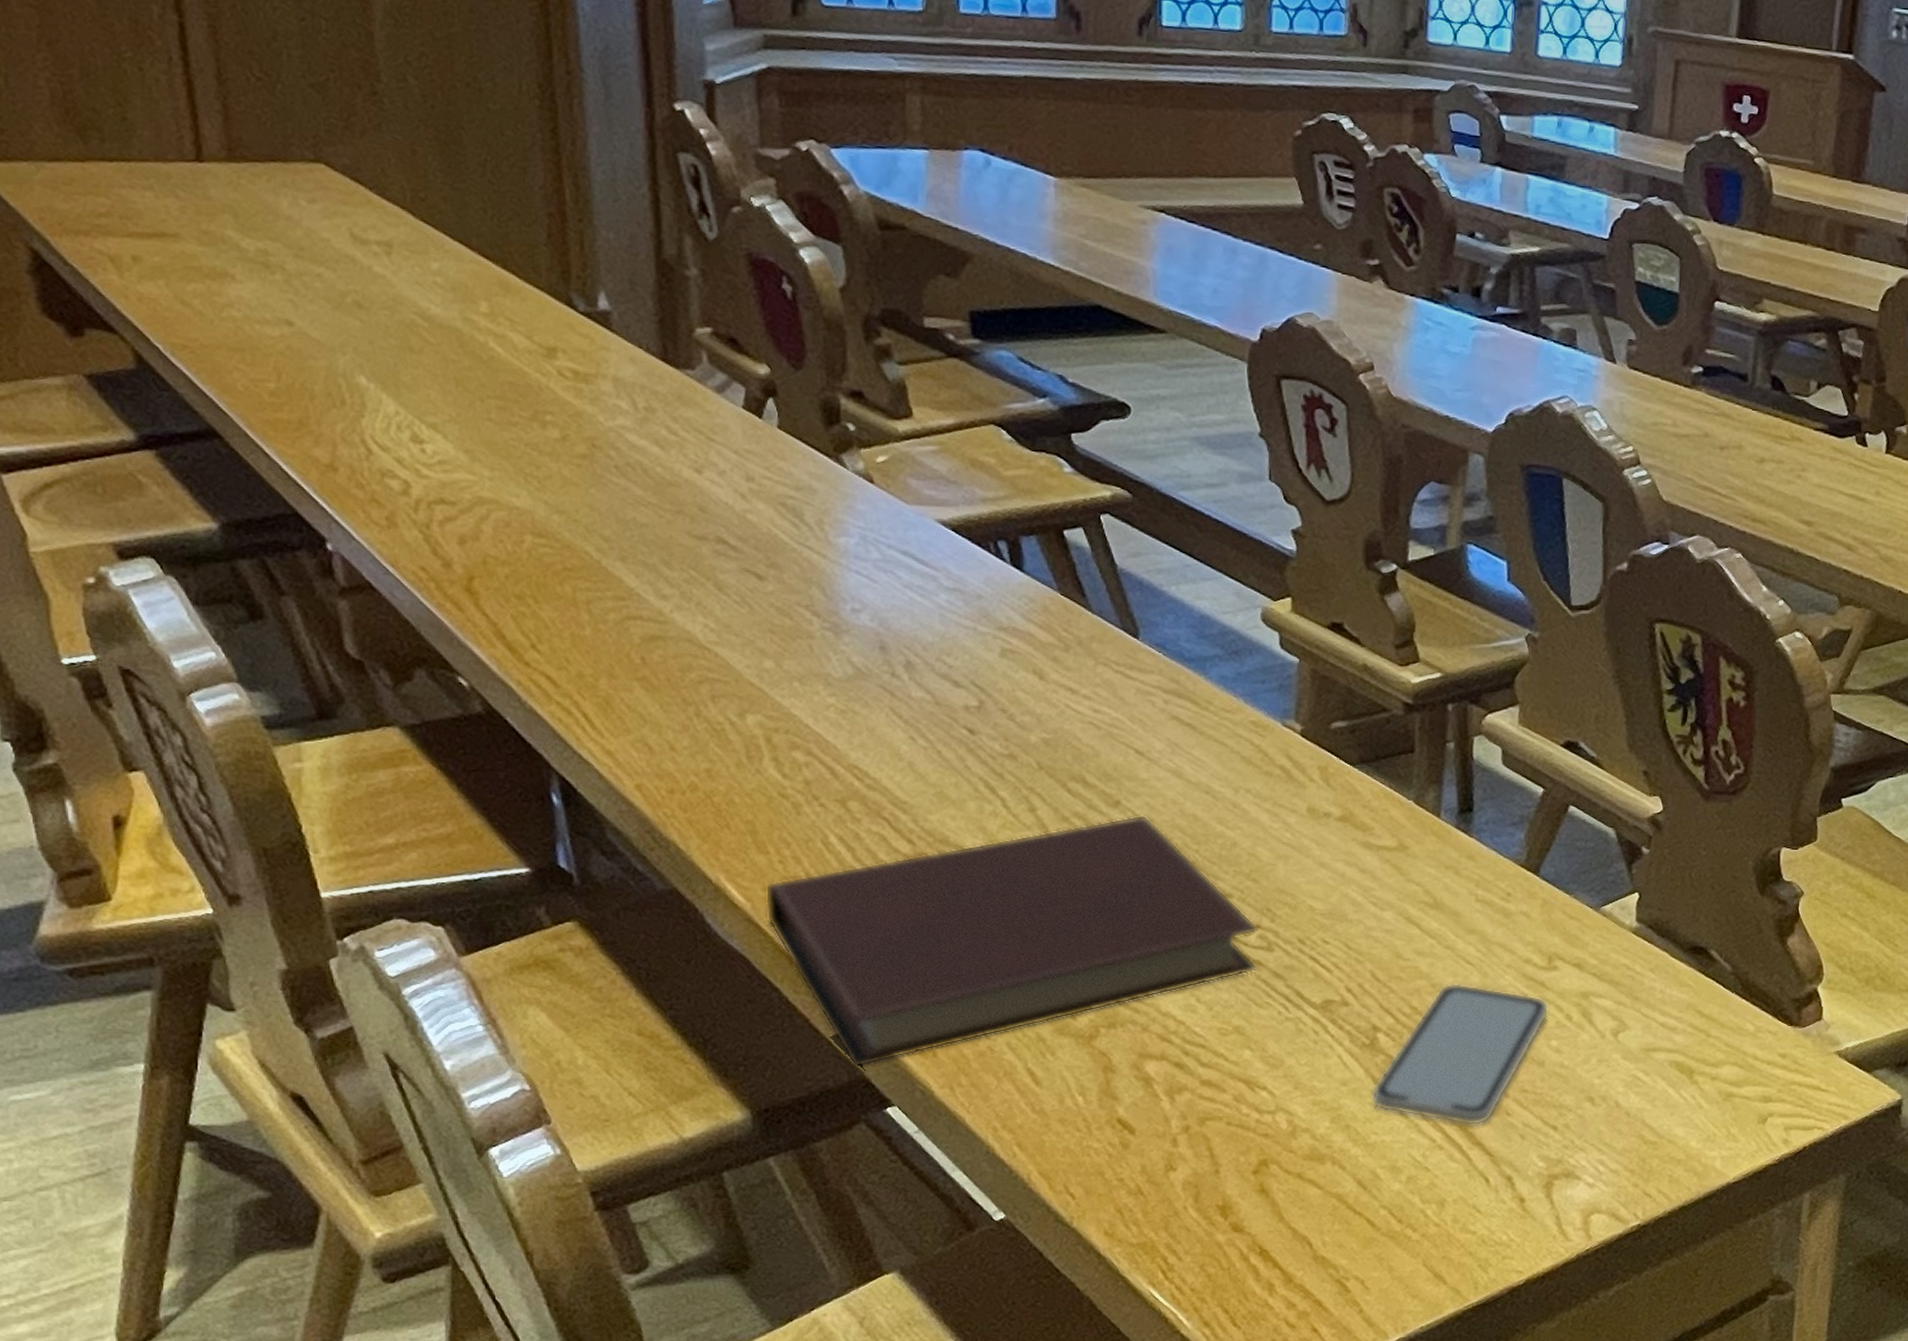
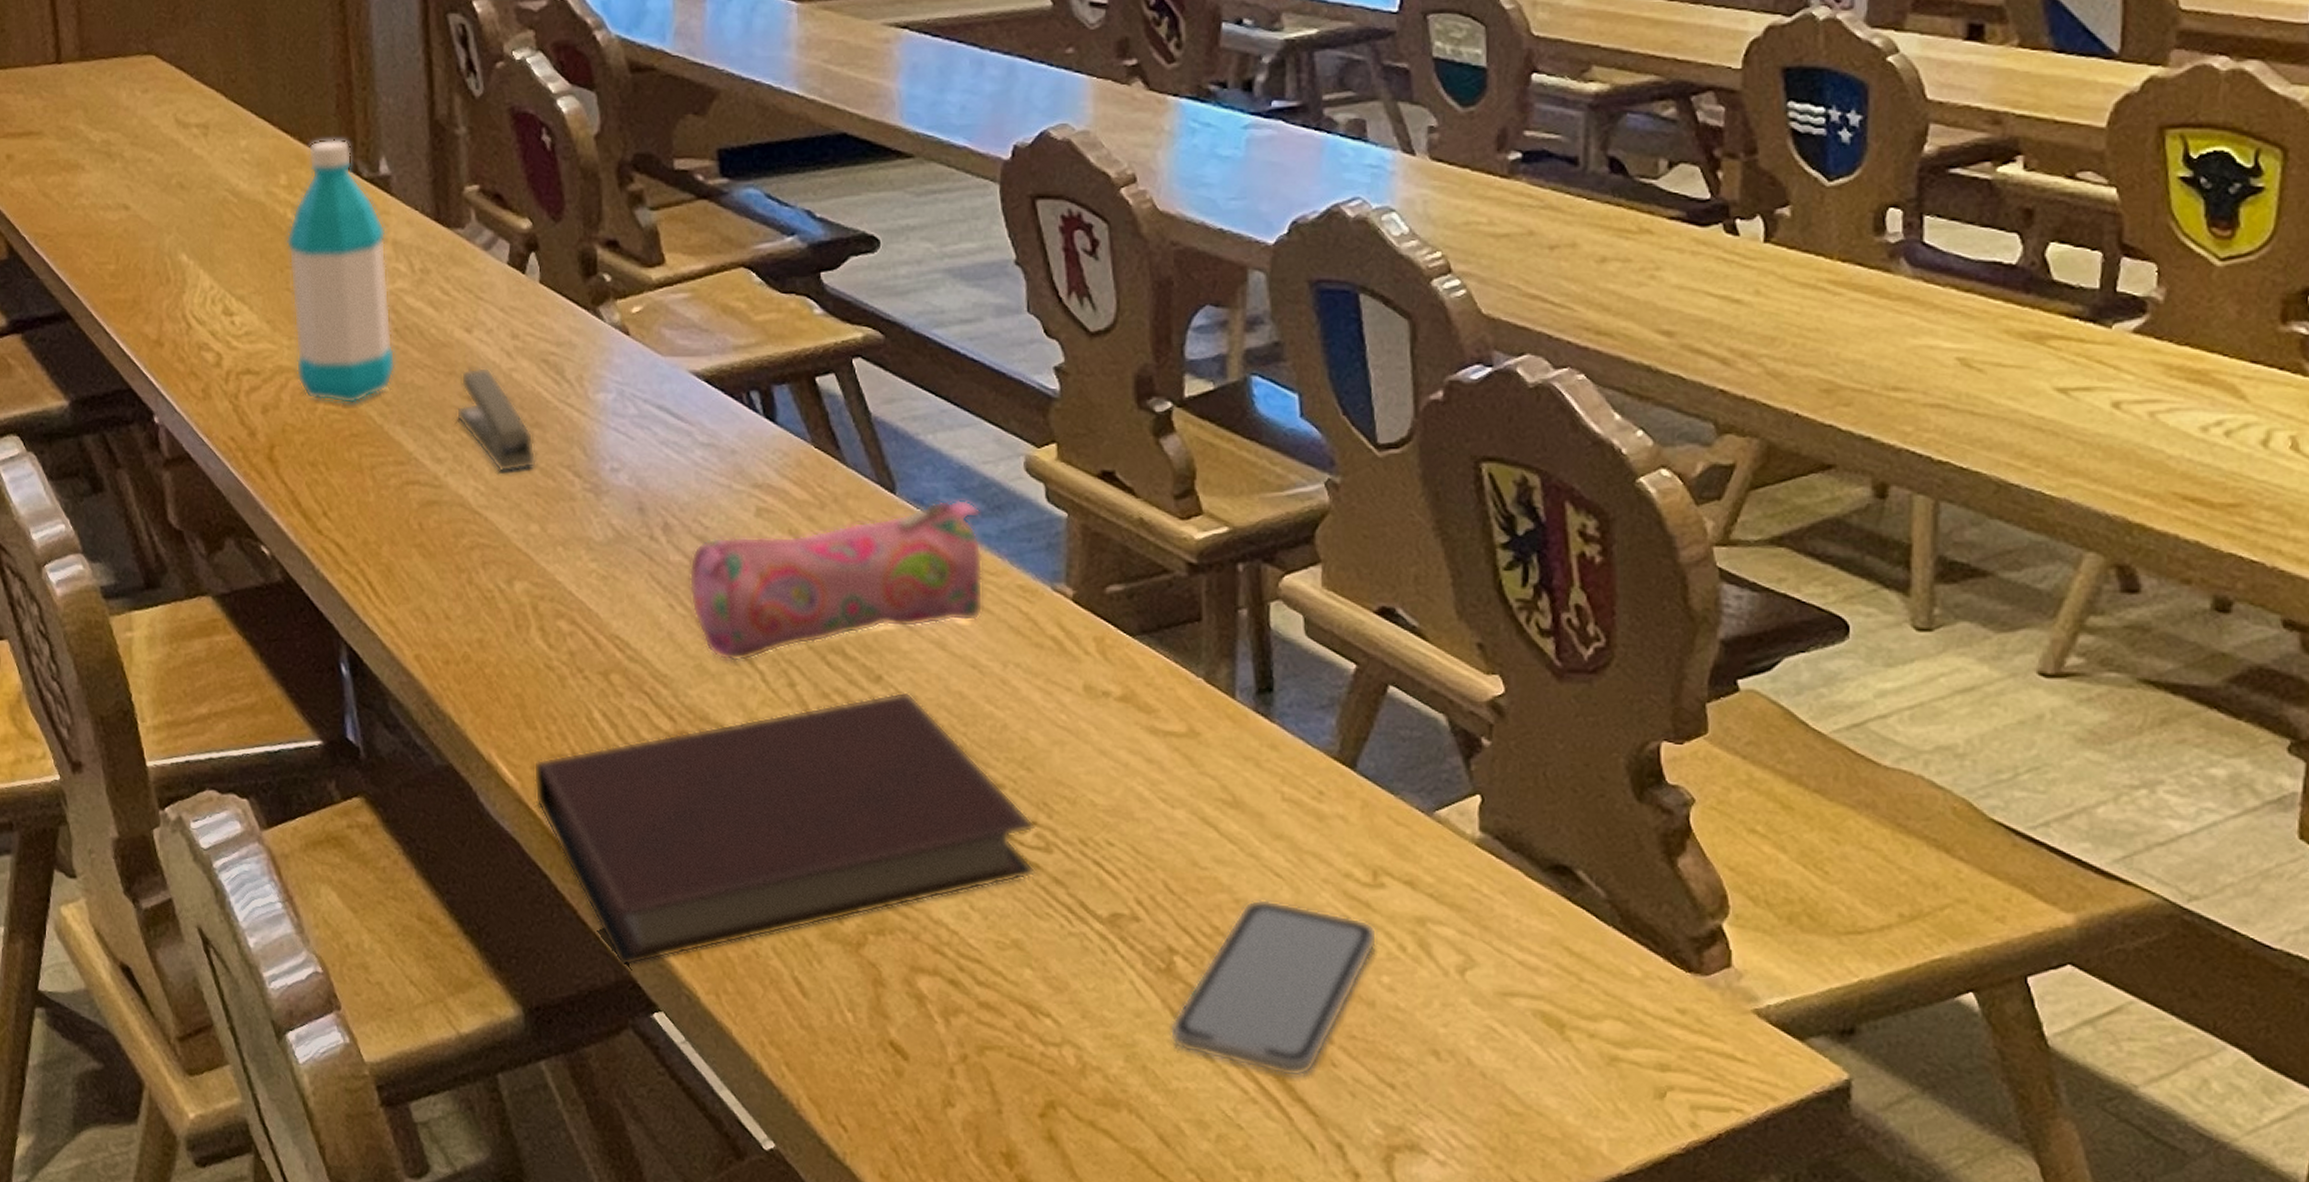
water bottle: none [487,268,616,539] -> present [286,139,396,404]
stapler: none [683,507,772,610] -> present [456,367,536,472]
pencil case: none [931,644,1220,789] -> present [689,499,983,662]

